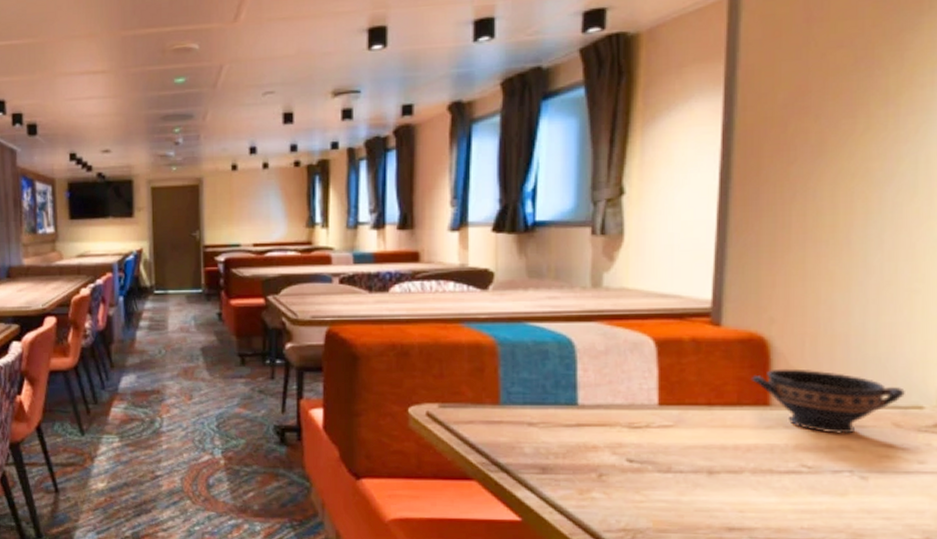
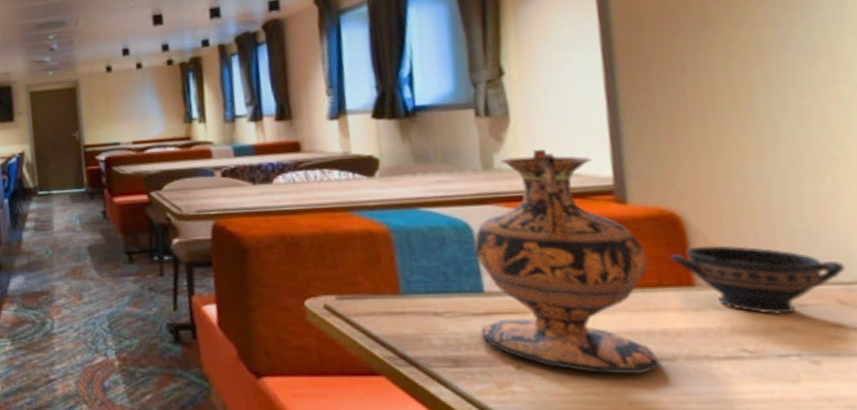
vase: none [570,270,732,485] -> present [474,150,662,375]

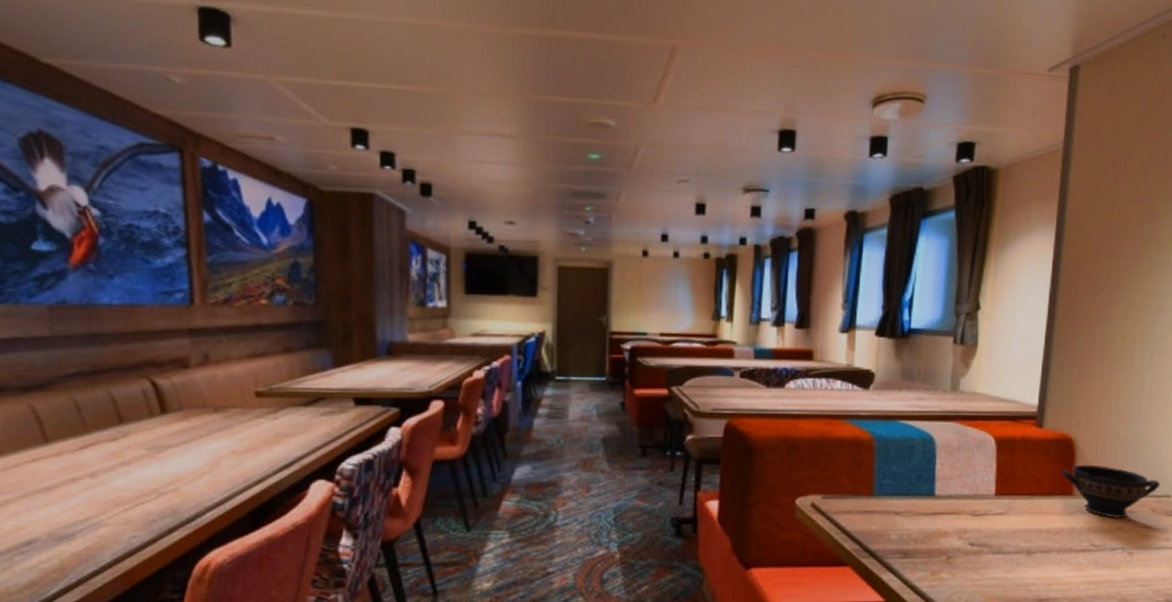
vase: present [474,150,662,375] -> none [926,378,1048,564]

